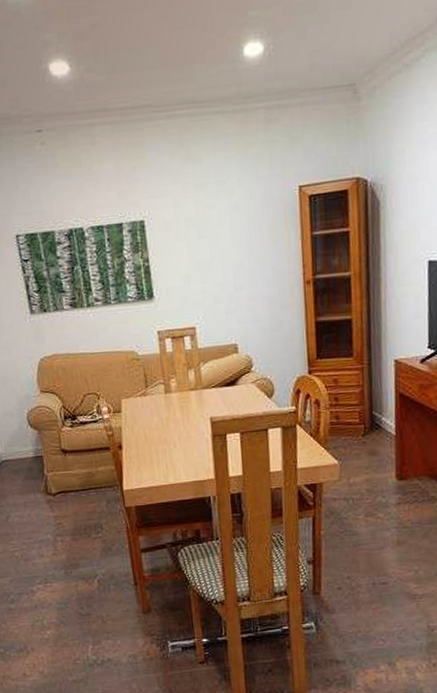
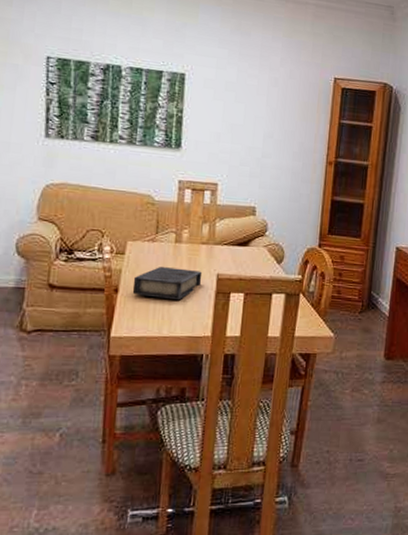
book: none [133,417,197,449] -> present [132,266,203,299]

